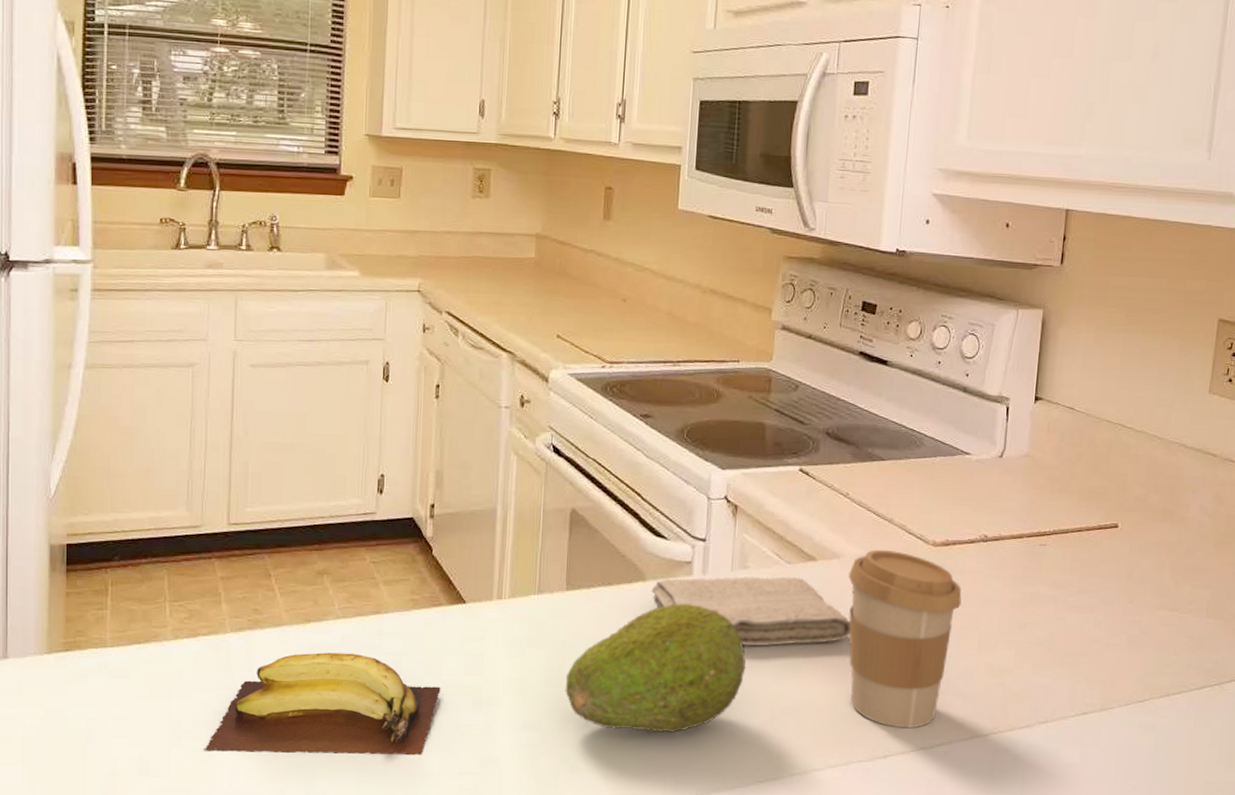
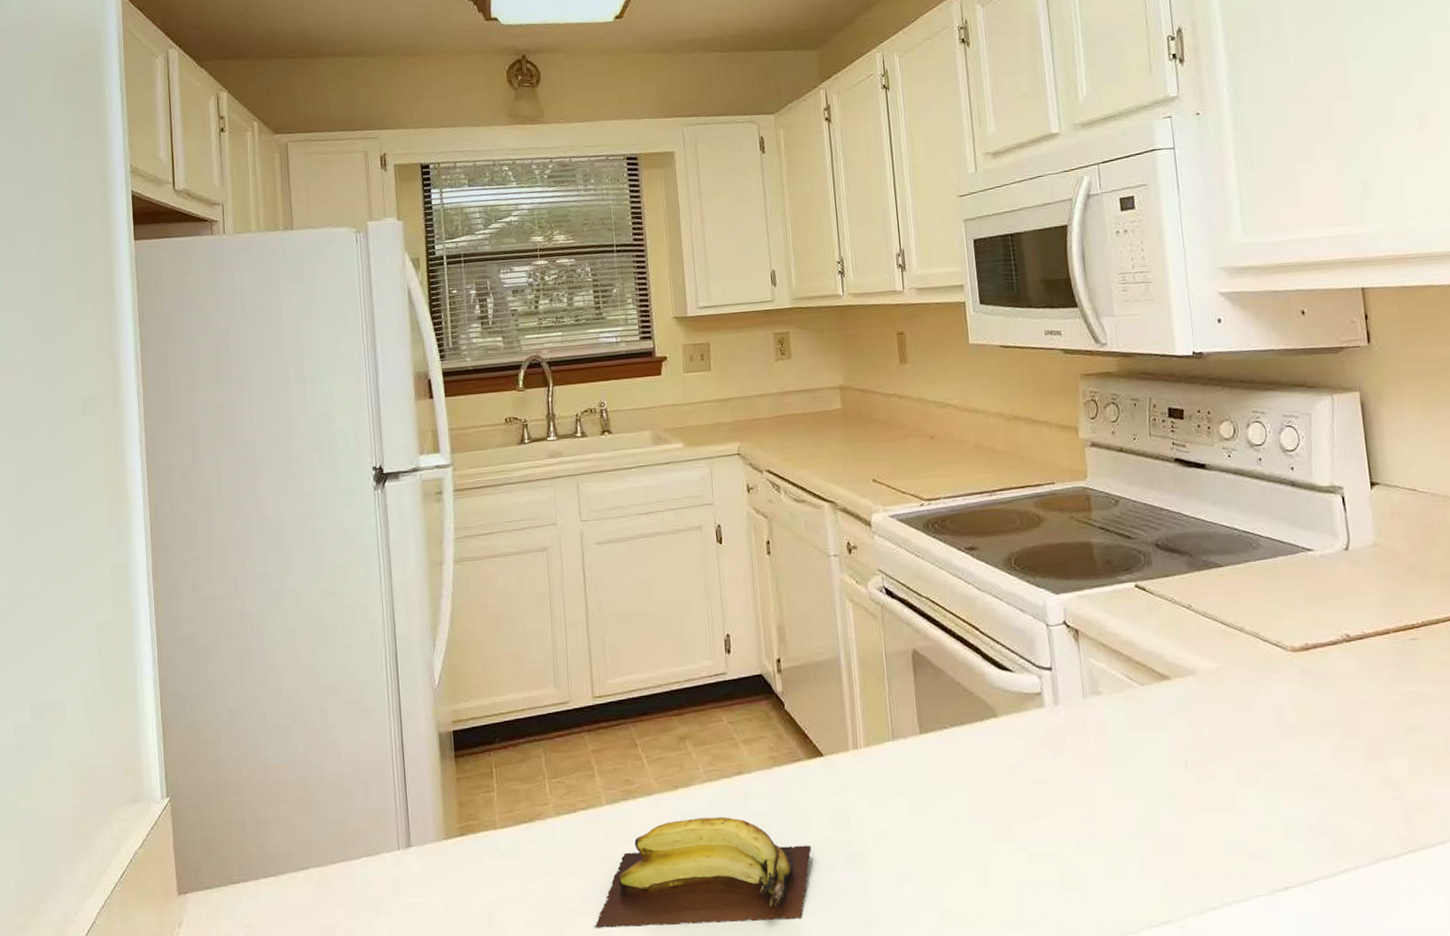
fruit: present [565,604,746,733] -> none [933,737,1117,878]
washcloth: present [651,576,851,647] -> none [1005,698,1221,778]
coffee cup: present [848,549,962,729] -> none [1207,660,1336,856]

